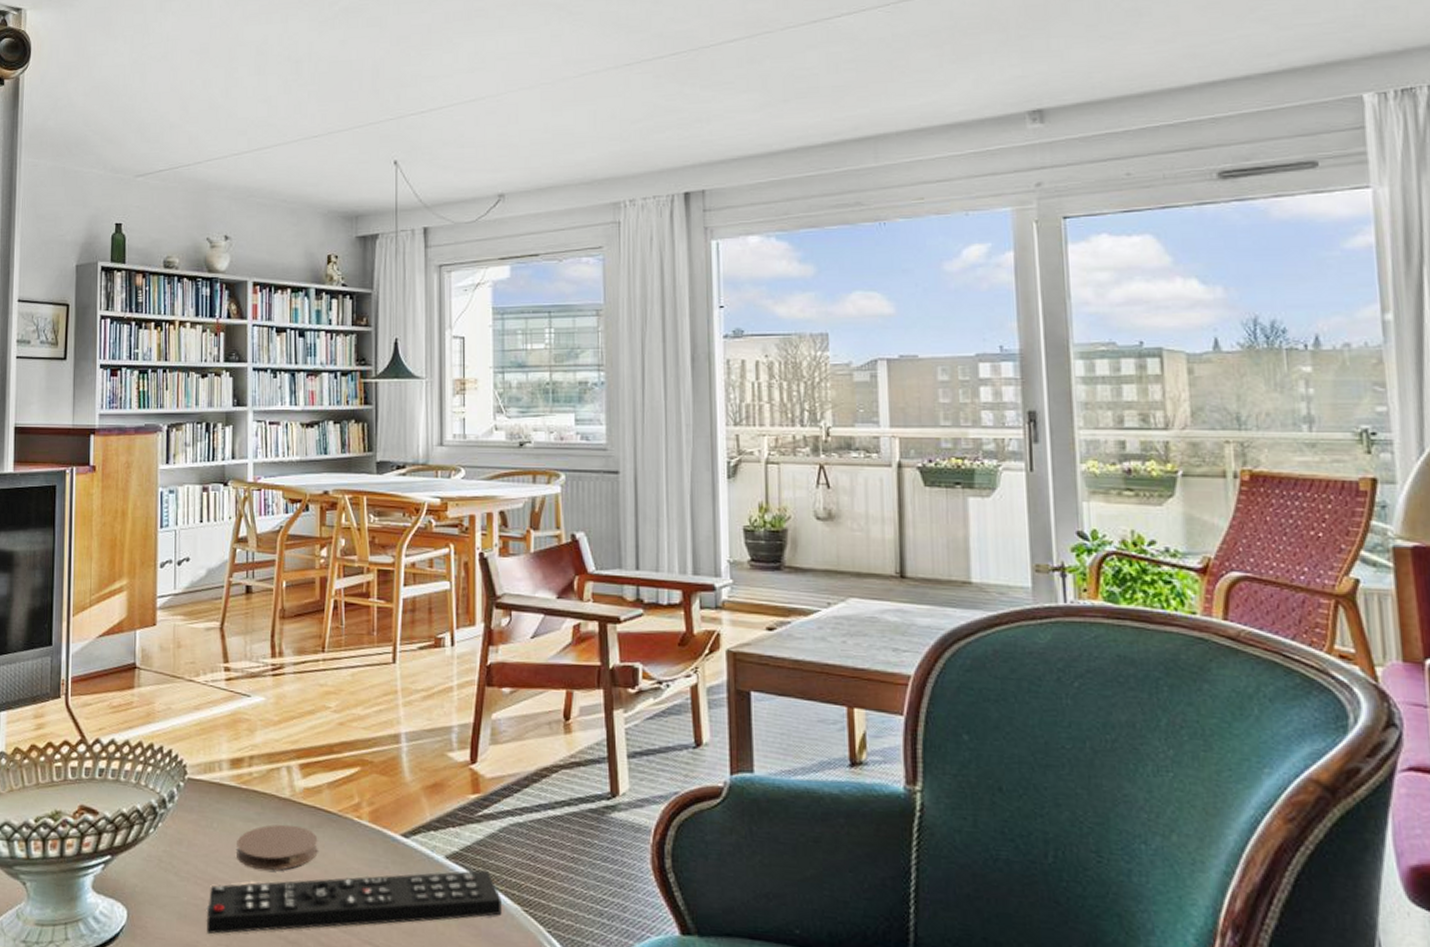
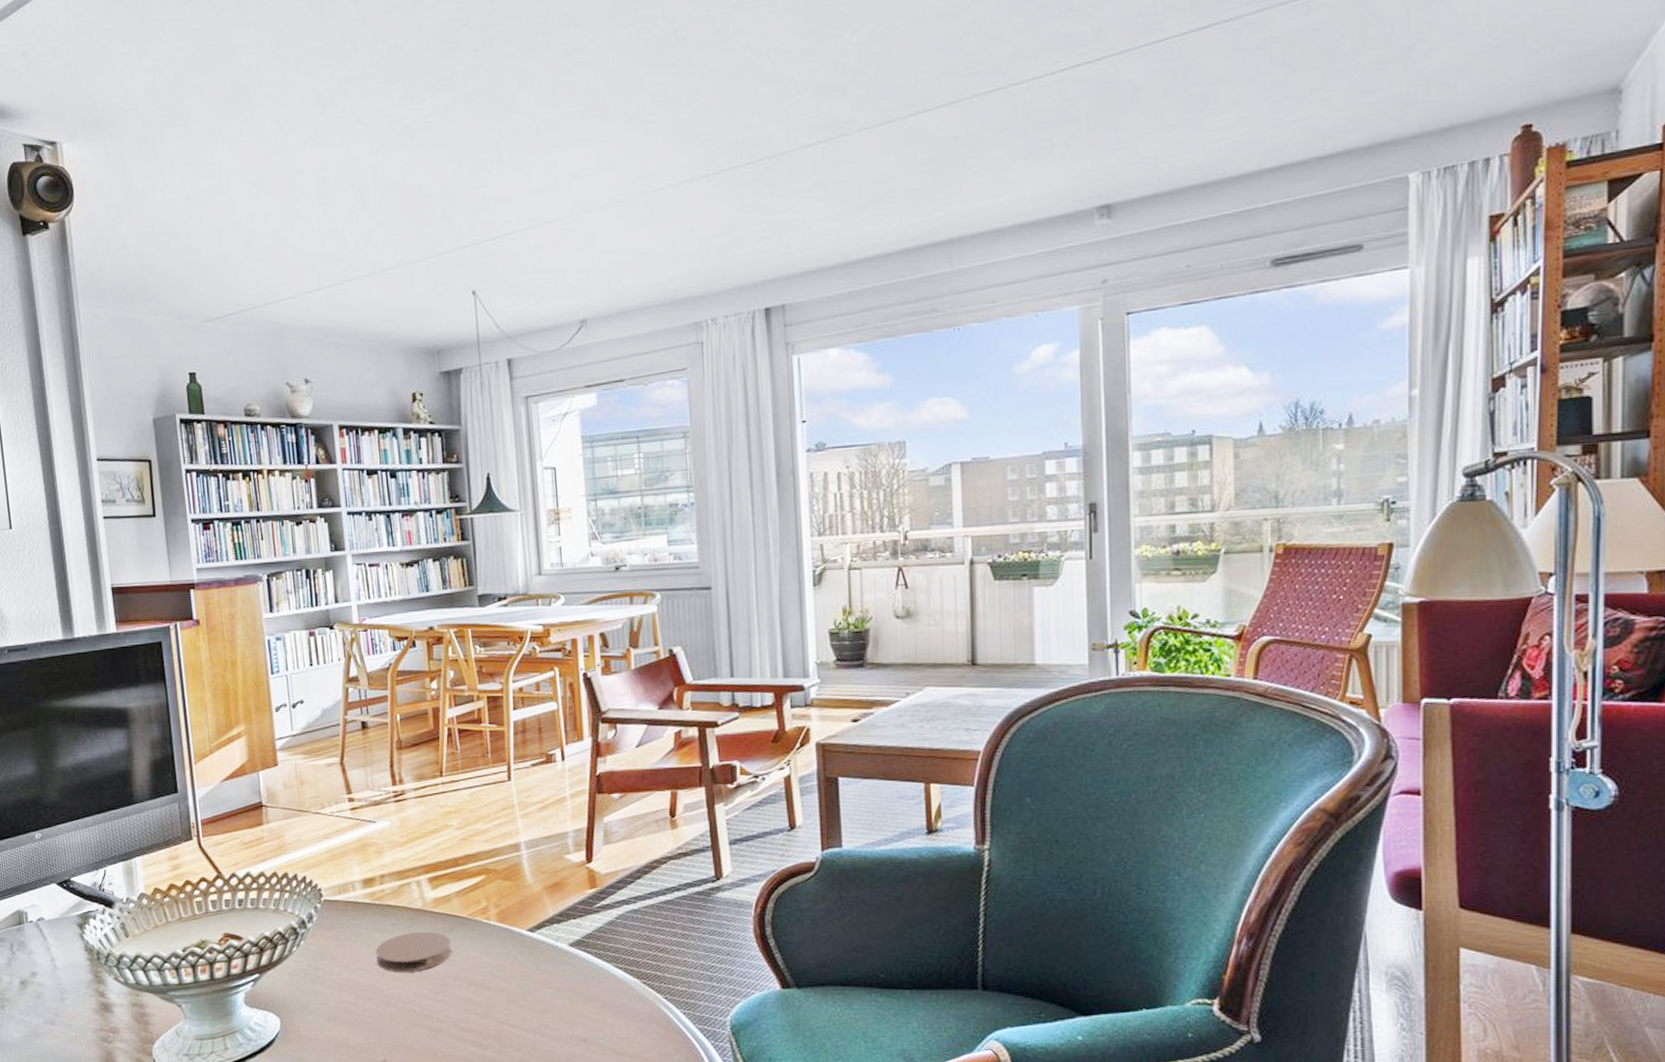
remote control: present [206,870,503,934] -> none [353,952,623,1030]

